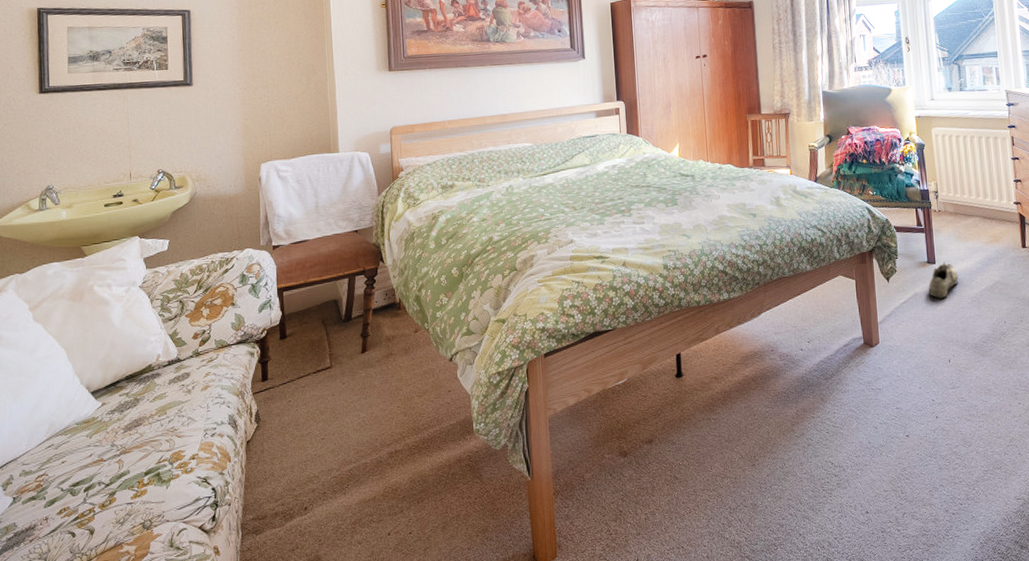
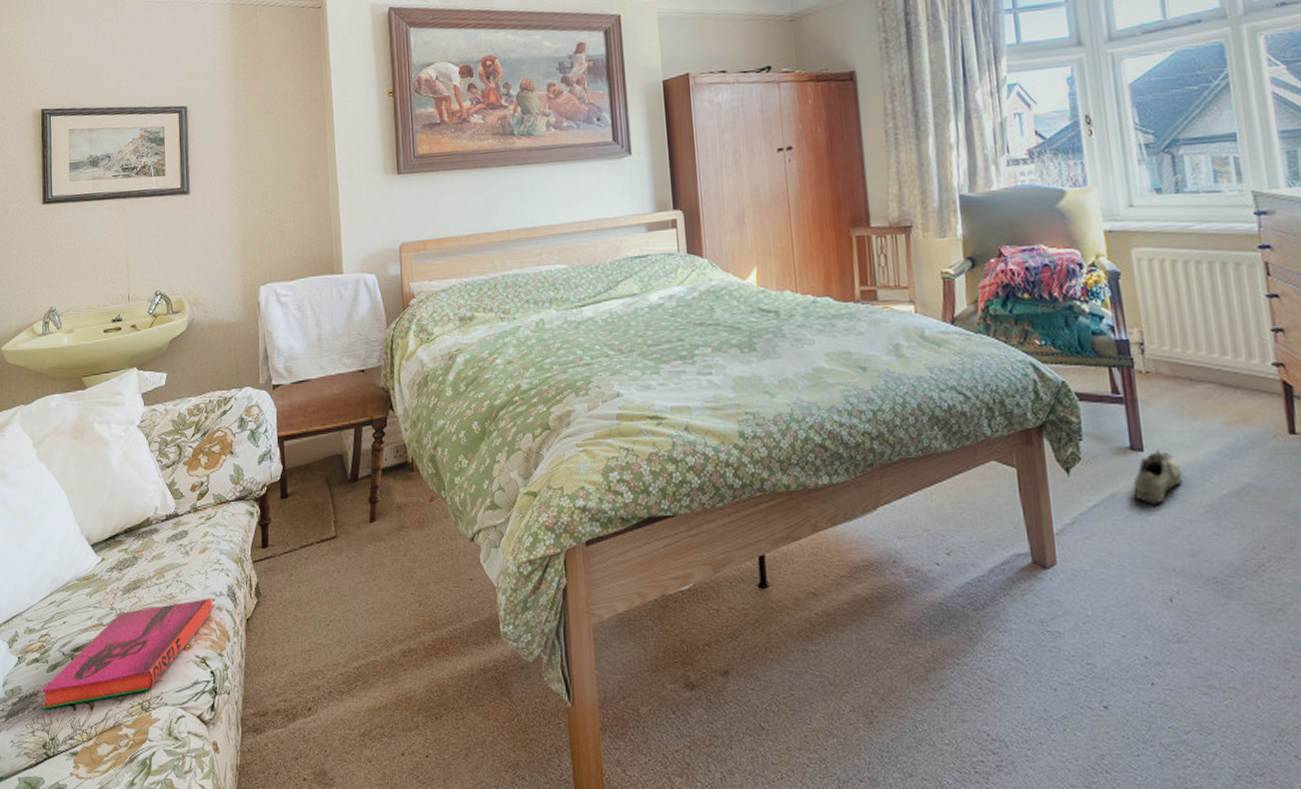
hardback book: none [38,427,214,540] -> present [41,597,213,709]

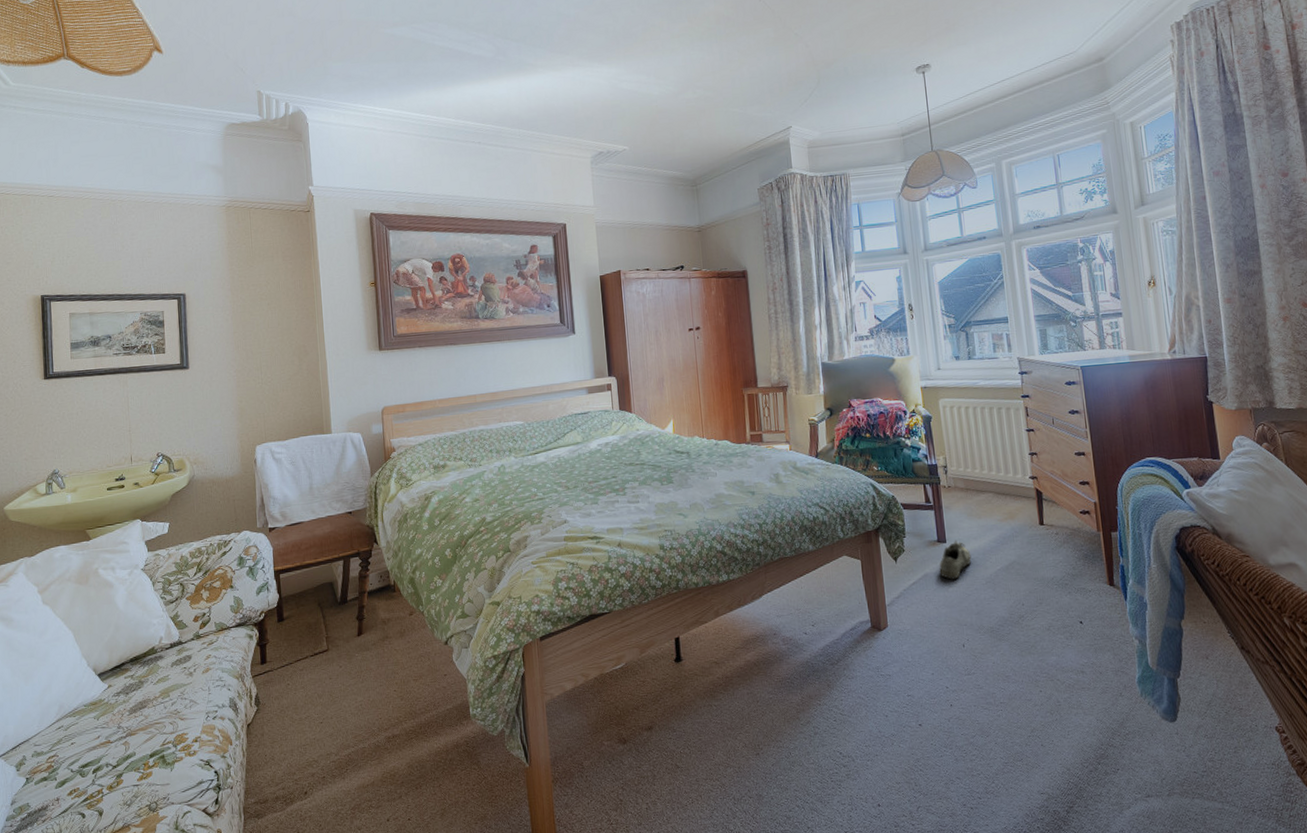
hardback book: present [41,597,213,709] -> none [50,709,216,821]

